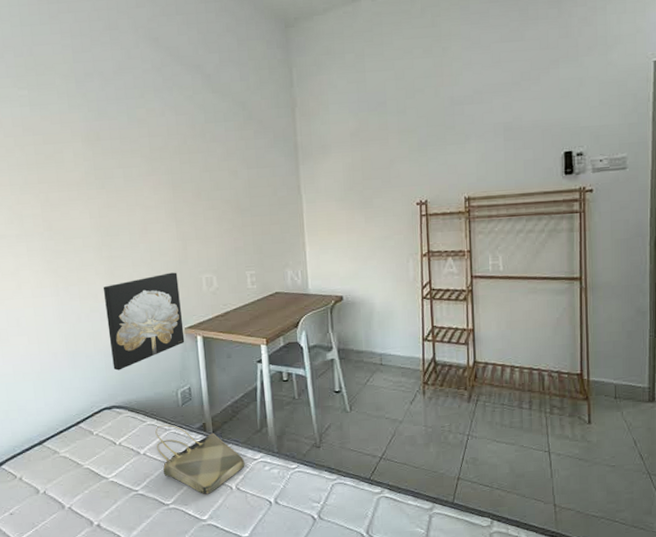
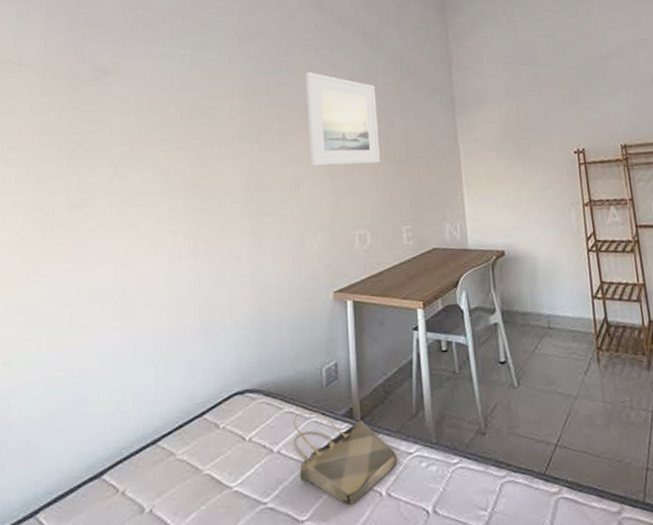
wall art: present [103,272,185,371] -> none [247,229,333,345]
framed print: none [146,115,224,213] -> present [306,71,380,167]

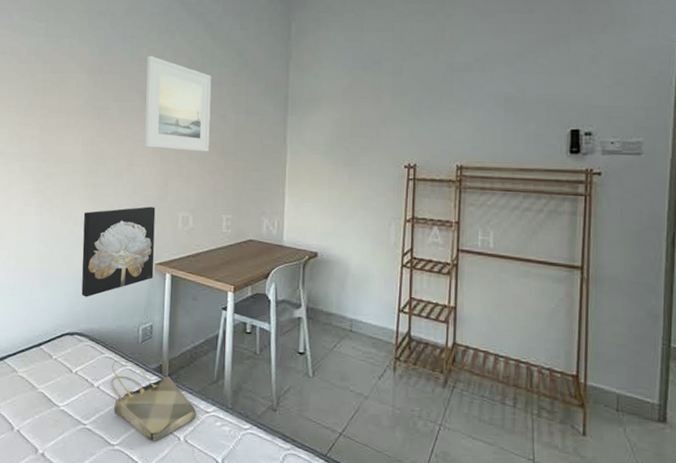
wall art: none [247,229,333,345] -> present [81,206,156,297]

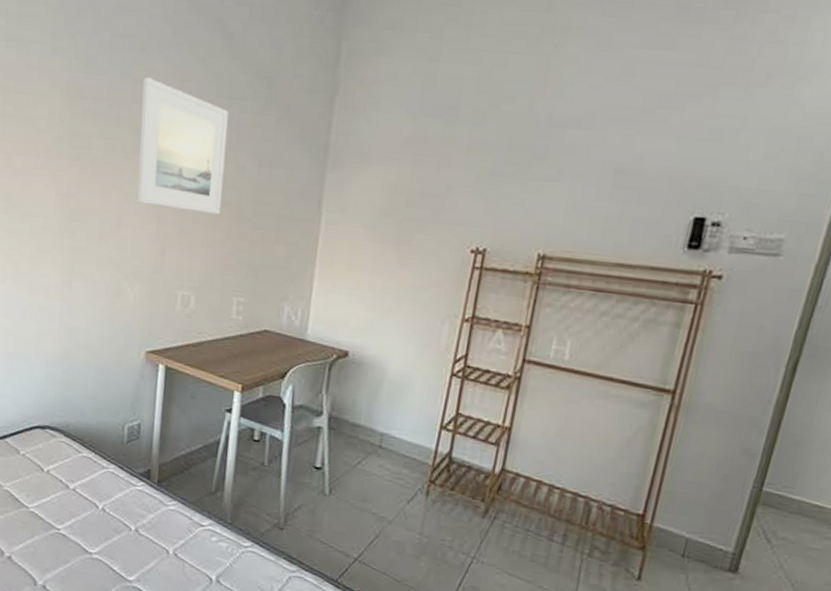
wall art: present [81,206,156,297] -> none [54,279,149,386]
tote bag: present [111,360,196,441] -> none [89,461,189,553]

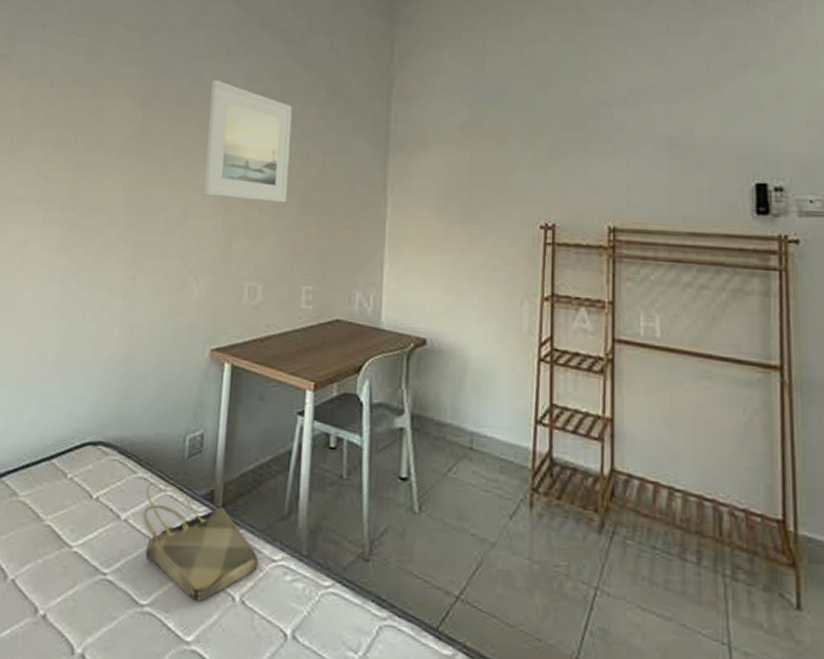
tote bag: none [89,461,189,553] -> present [143,482,259,602]

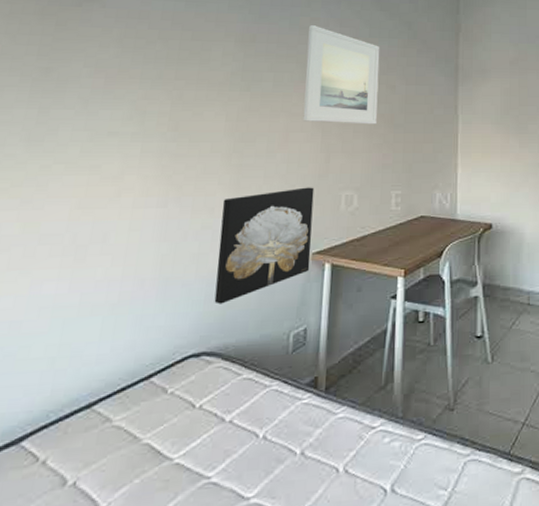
wall art: none [111,272,215,393] -> present [214,187,314,304]
tote bag: present [143,482,259,602] -> none [249,378,360,481]

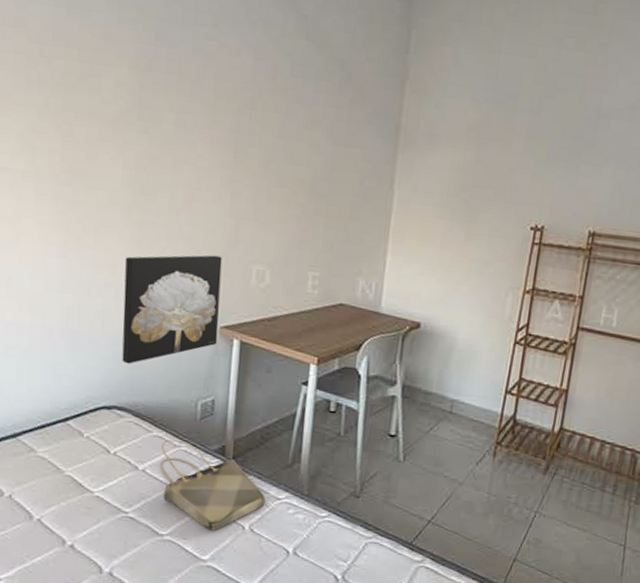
tote bag: none [249,378,360,481] -> present [160,439,266,531]
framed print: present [303,24,380,125] -> none [209,52,304,191]

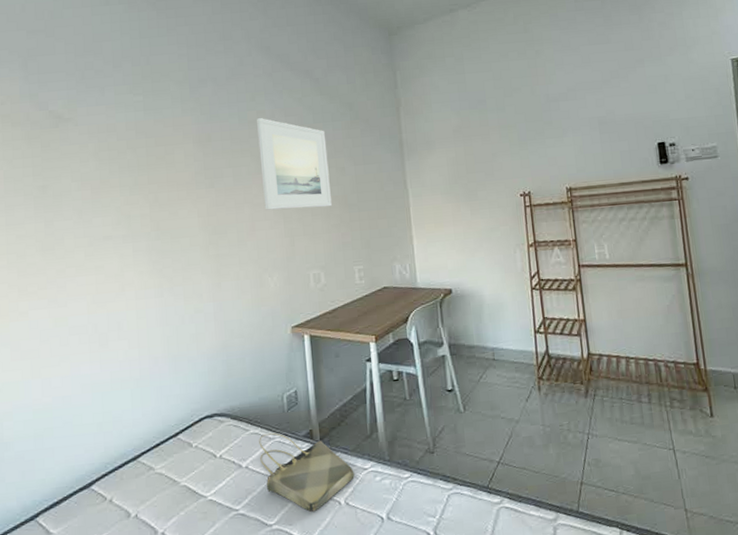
wall art: present [122,254,223,364] -> none [208,269,292,375]
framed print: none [209,52,304,191] -> present [257,117,332,210]

